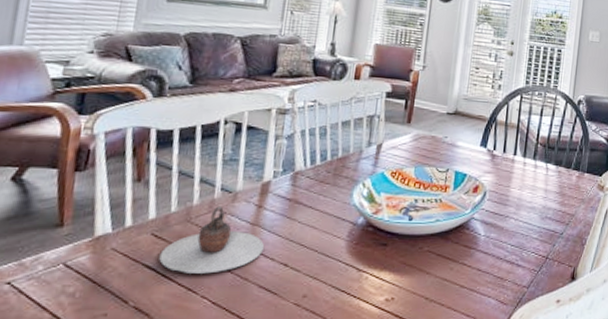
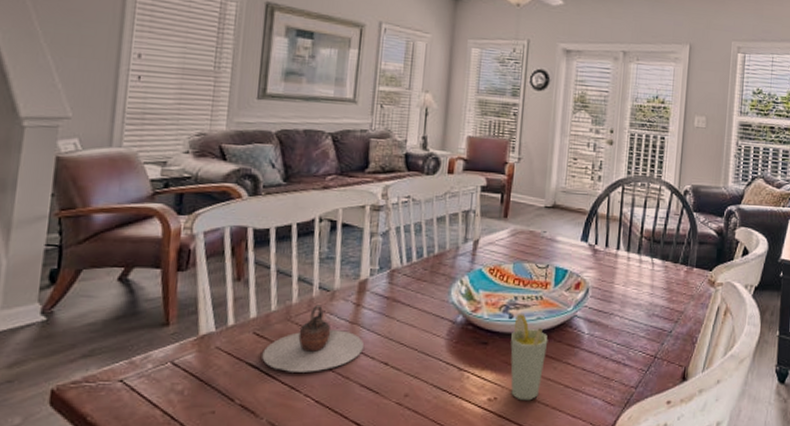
cup: none [408,216,446,301] -> present [510,314,548,401]

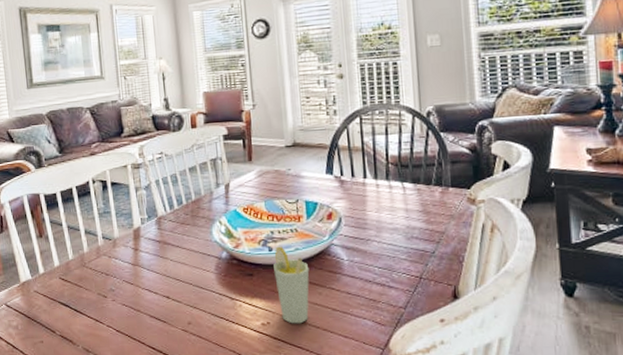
teapot: present [262,305,365,372] -> none [69,252,148,308]

